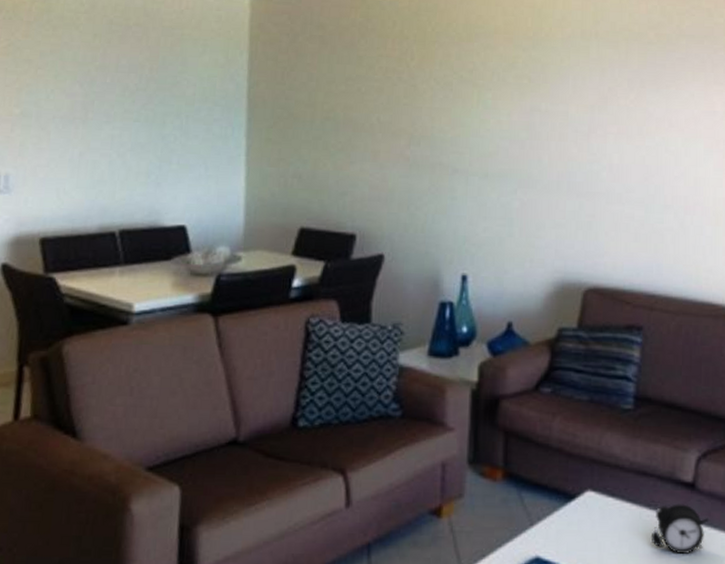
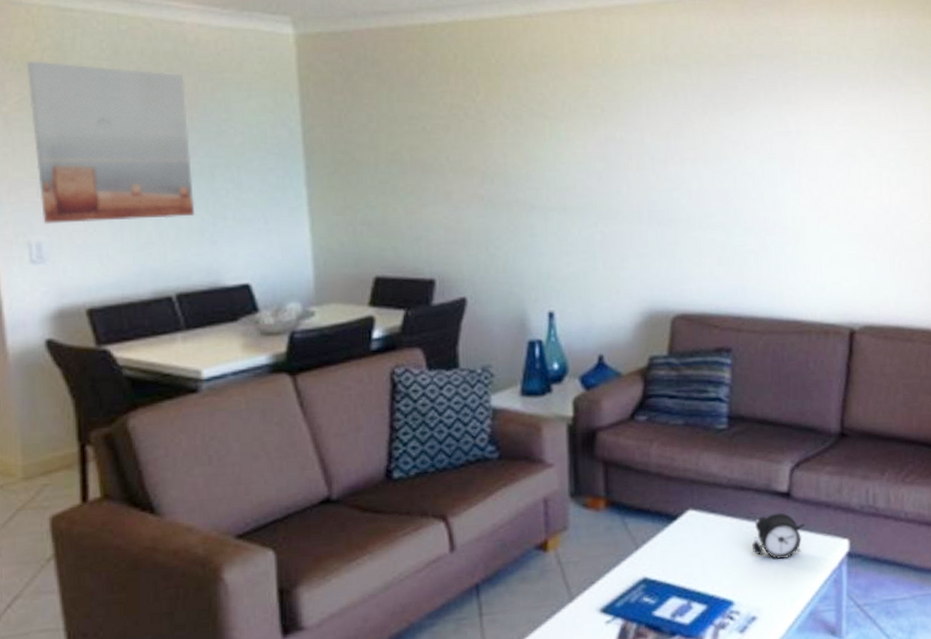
wall art: none [13,11,149,160] -> present [26,61,195,224]

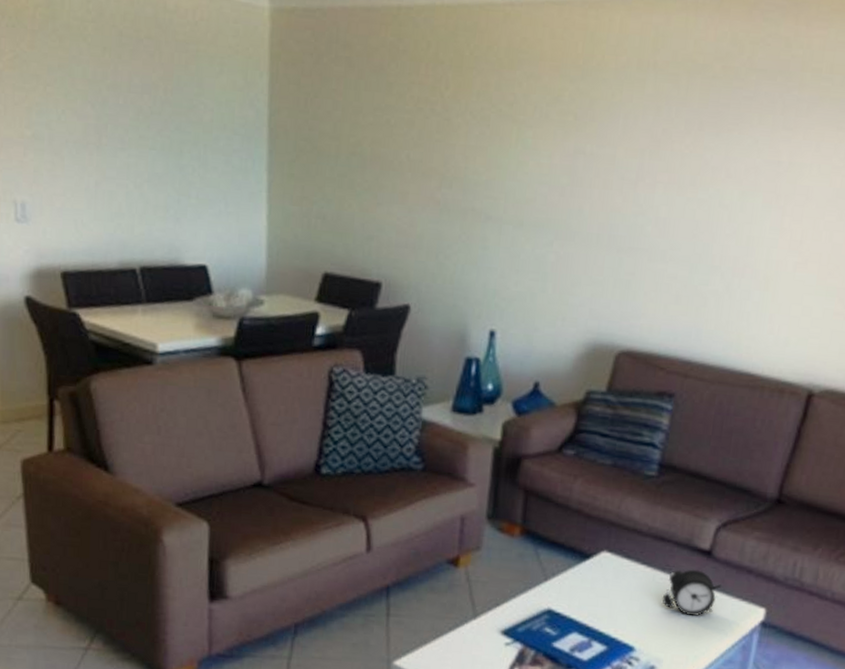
wall art: present [26,61,195,224] -> none [20,17,163,191]

